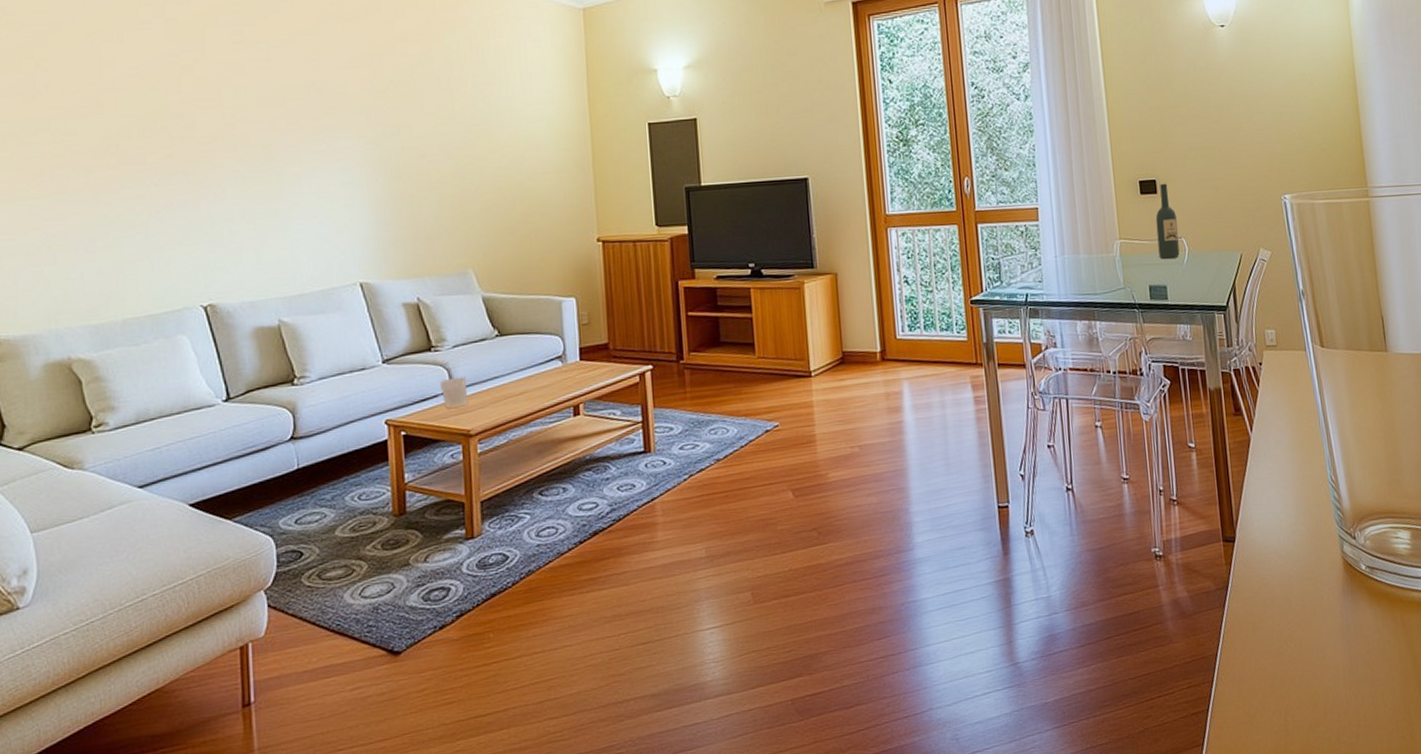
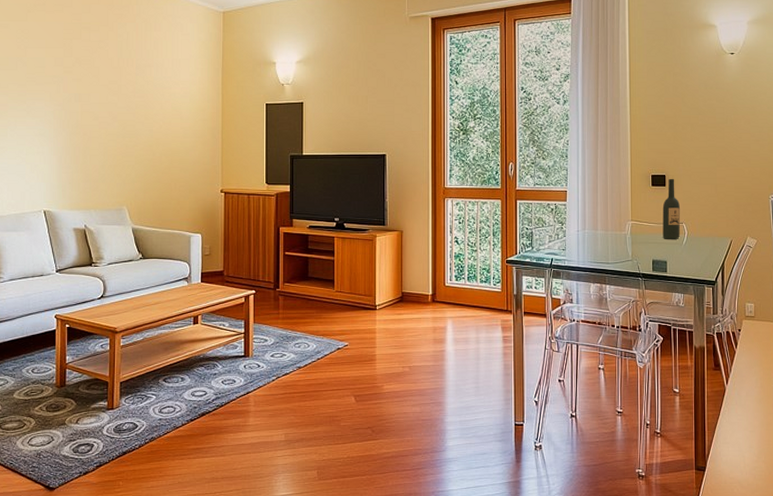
candle holder: present [439,376,469,410] -> none [96,287,117,311]

